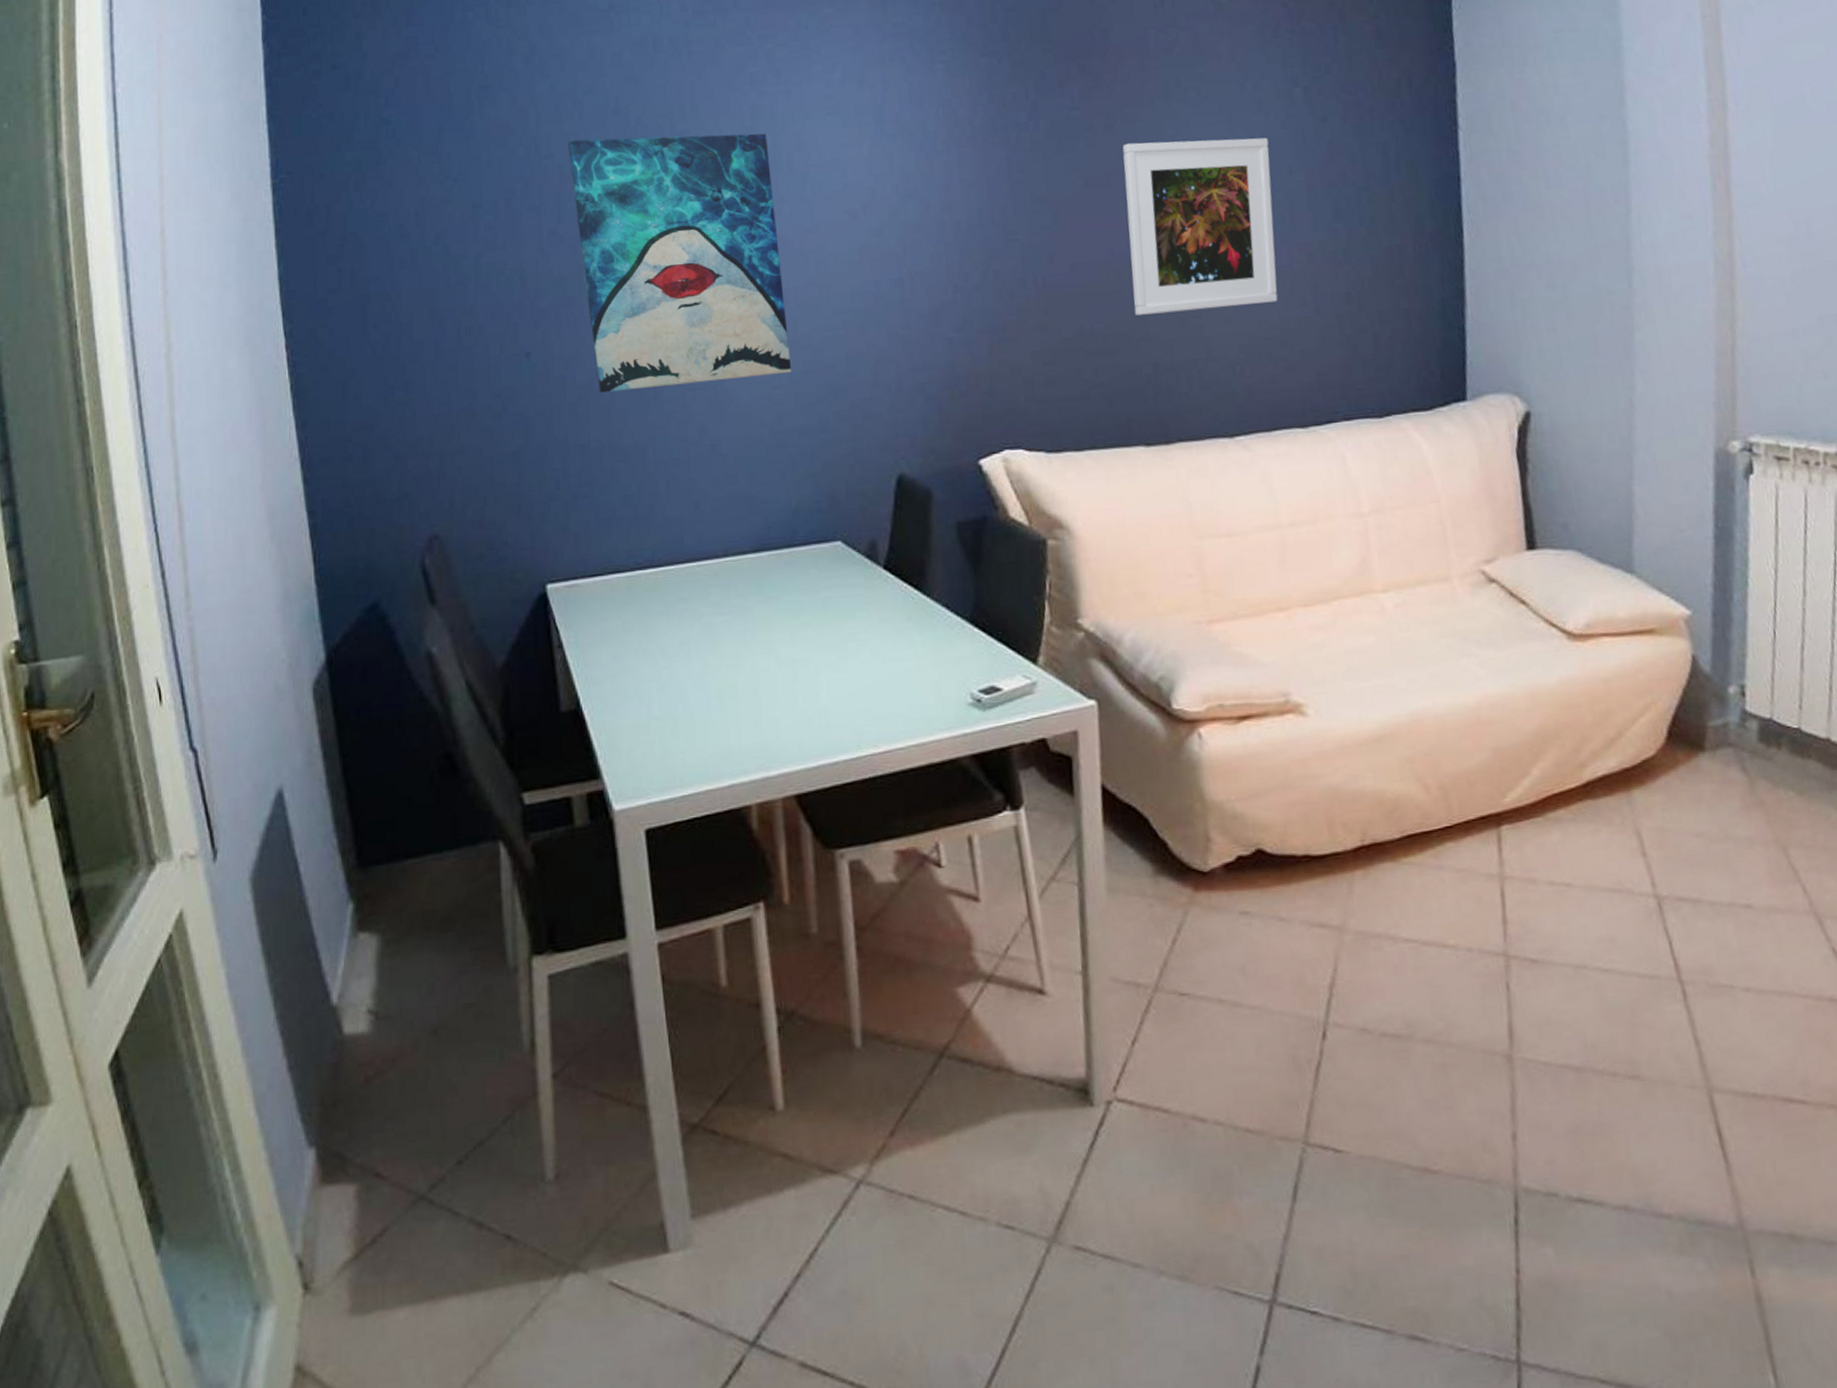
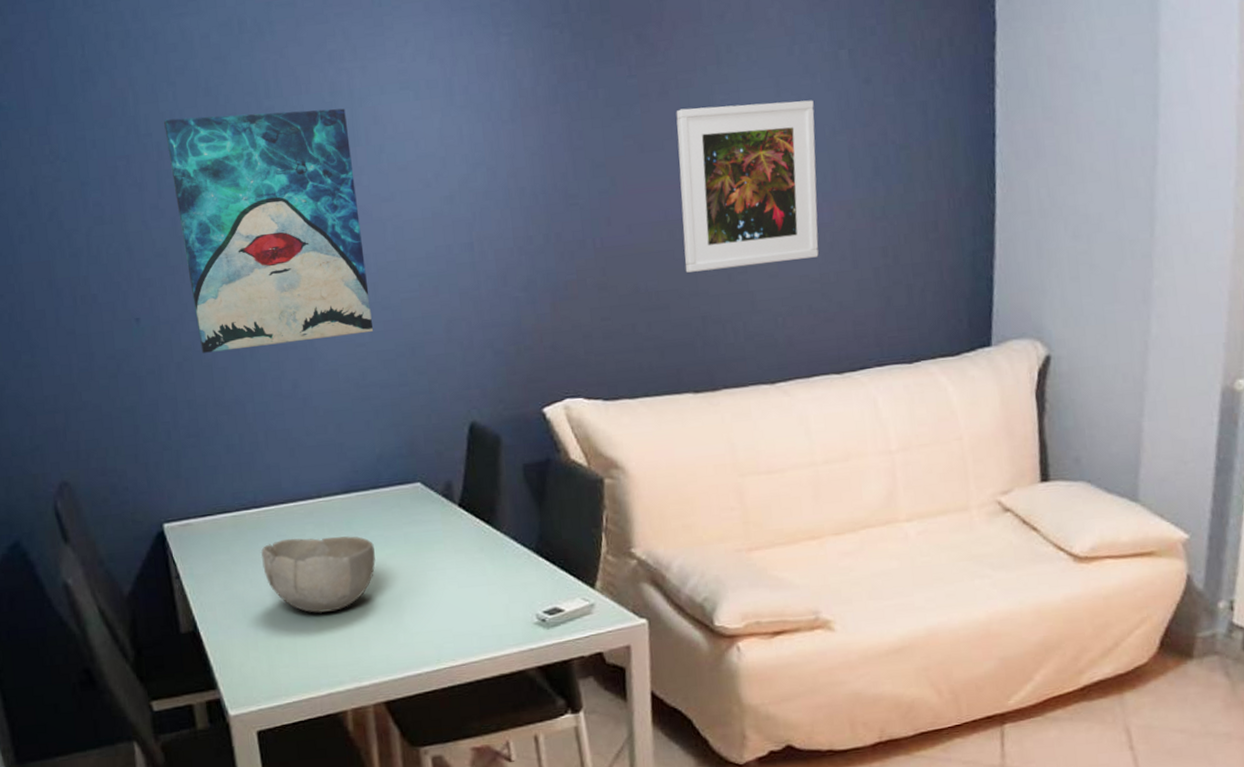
bowl: none [658,601,788,691] -> present [261,536,376,614]

